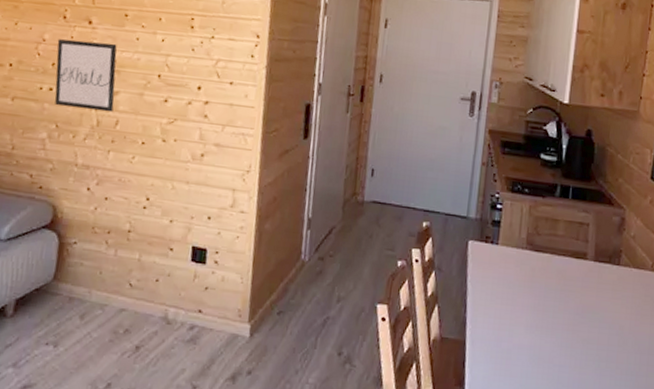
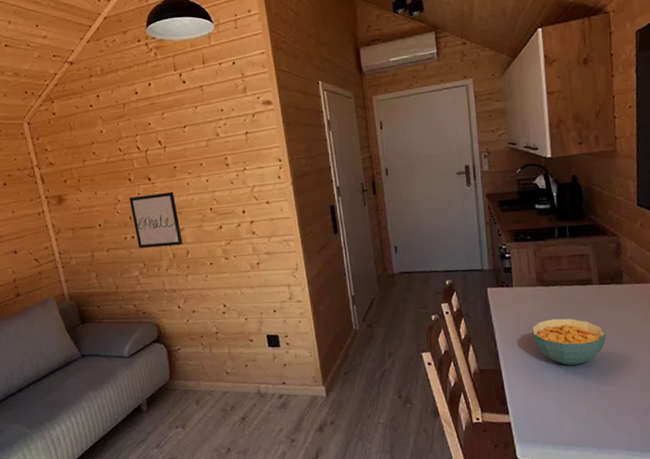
cereal bowl: none [509,291,591,352] -> present [532,318,606,366]

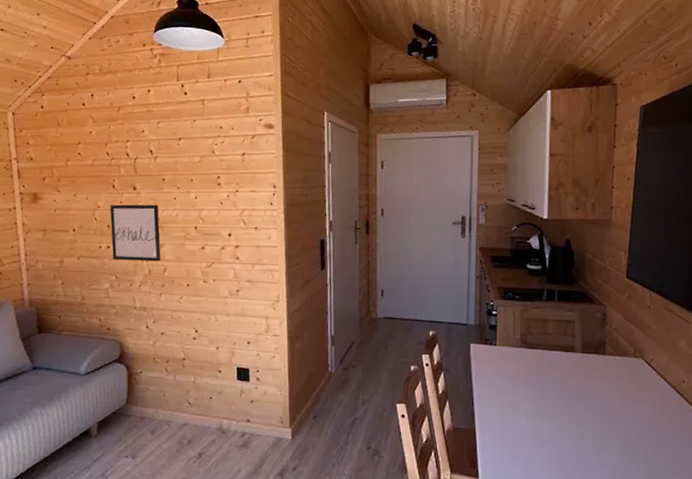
cereal bowl: present [532,318,606,366] -> none [511,383,584,434]

